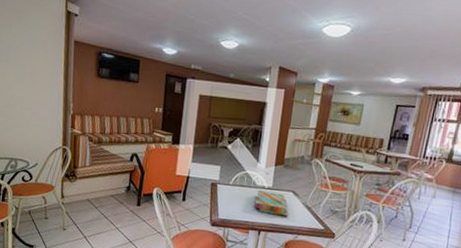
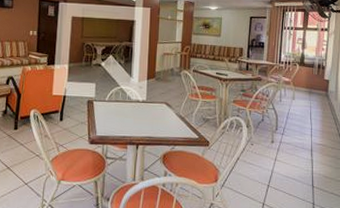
board game: present [255,191,289,217] -> none [131,105,164,128]

